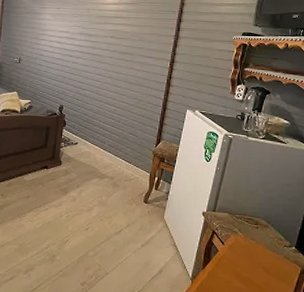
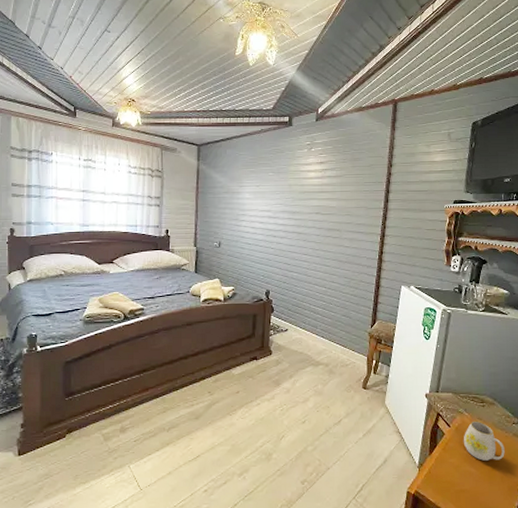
mug: none [235,240,275,279] -> present [463,421,505,461]

